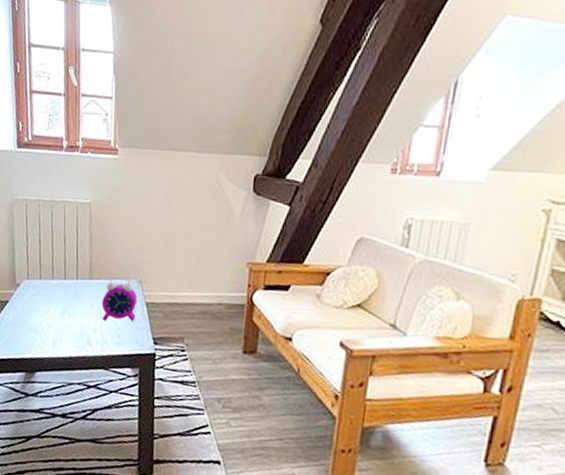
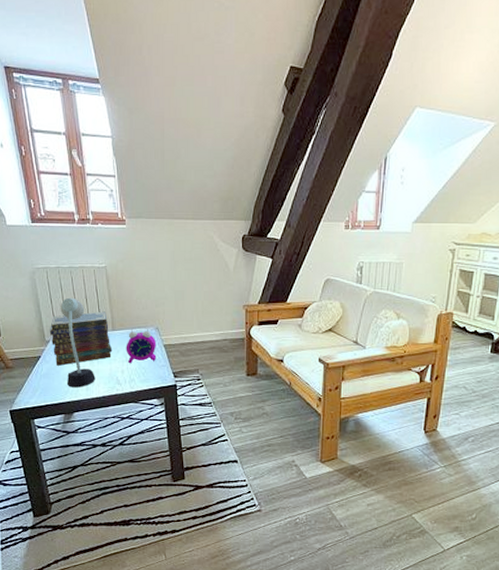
book stack: none [20,255,87,315] -> present [49,311,113,366]
desk lamp: none [33,235,64,343] -> present [60,297,95,388]

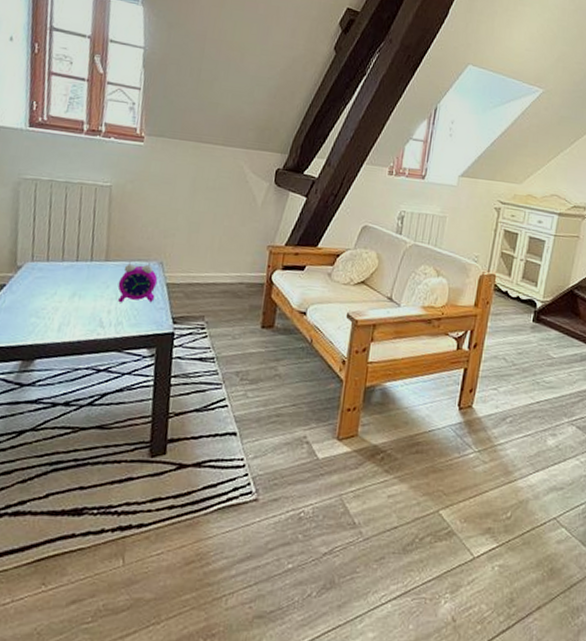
book stack: present [49,311,113,366] -> none [23,236,102,299]
desk lamp: present [60,297,95,388] -> none [34,217,76,328]

